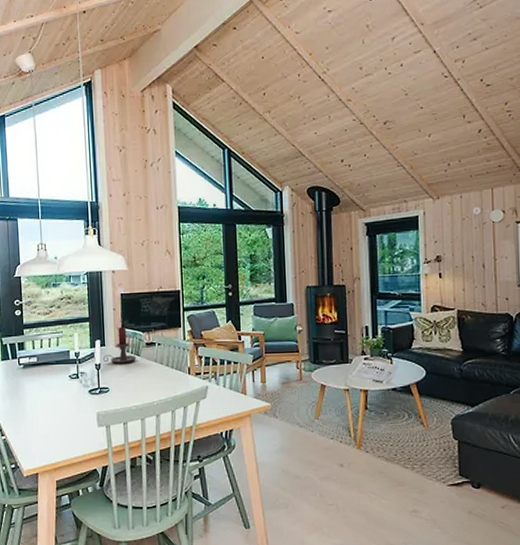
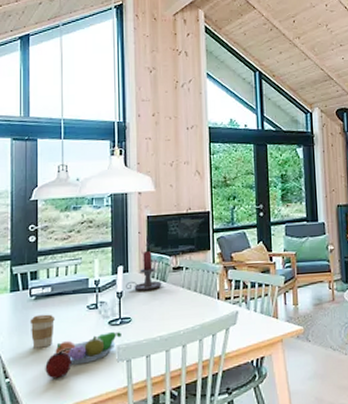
coffee cup: none [20,381,41,411] -> present [30,314,55,348]
fruit: none [35,413,59,439] -> present [45,348,73,379]
fruit bowl: none [43,399,101,427] -> present [55,331,121,365]

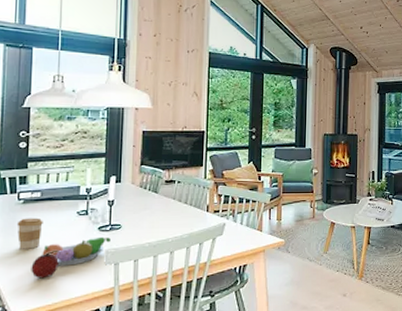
candle holder: present [126,251,162,291] -> none [117,164,154,200]

